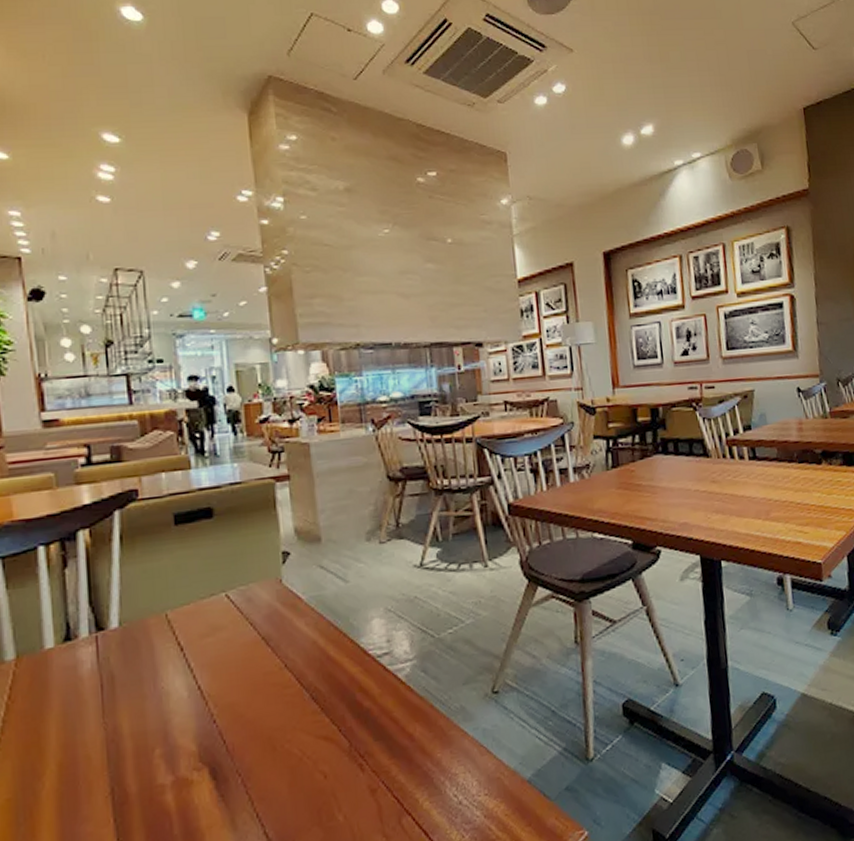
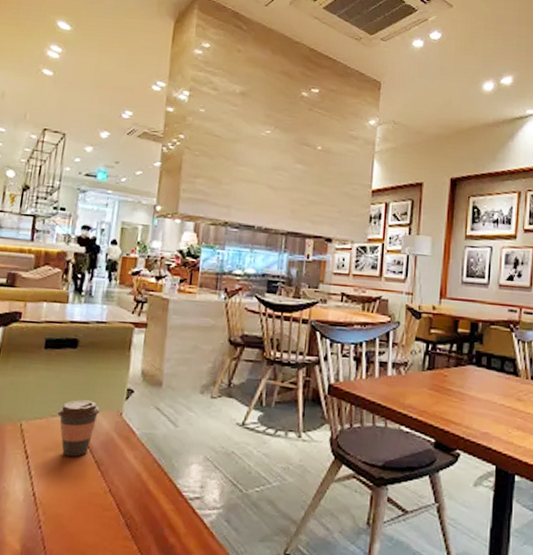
coffee cup: none [206,572,256,639] -> present [57,400,100,457]

